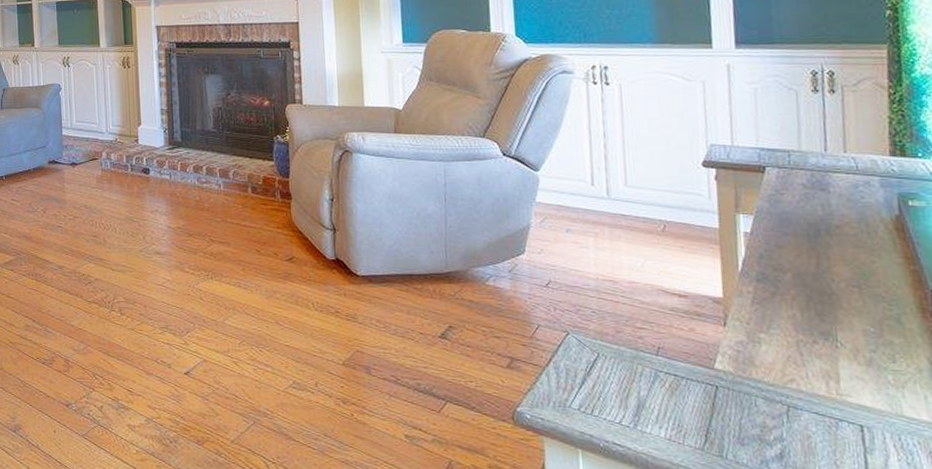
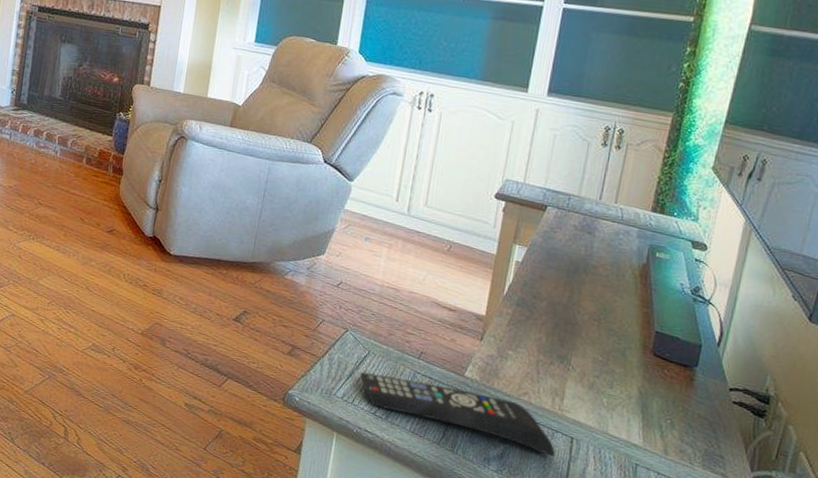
remote control: none [594,377,845,450] -> present [360,372,555,457]

